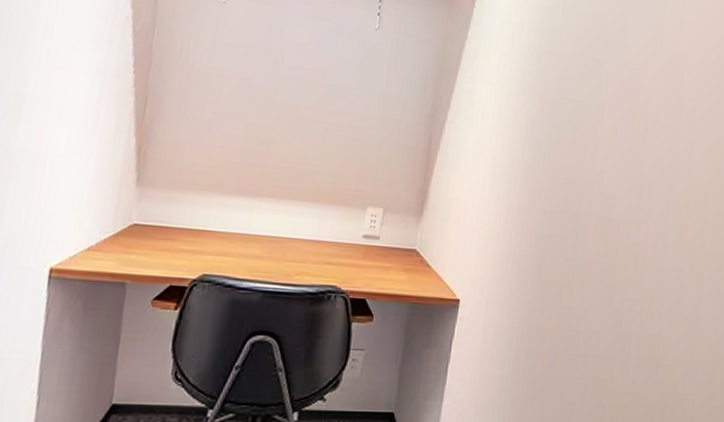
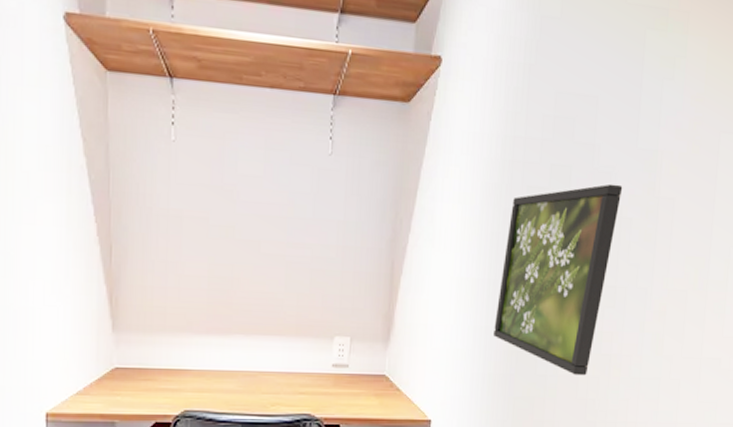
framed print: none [525,80,649,263] -> present [494,184,623,376]

